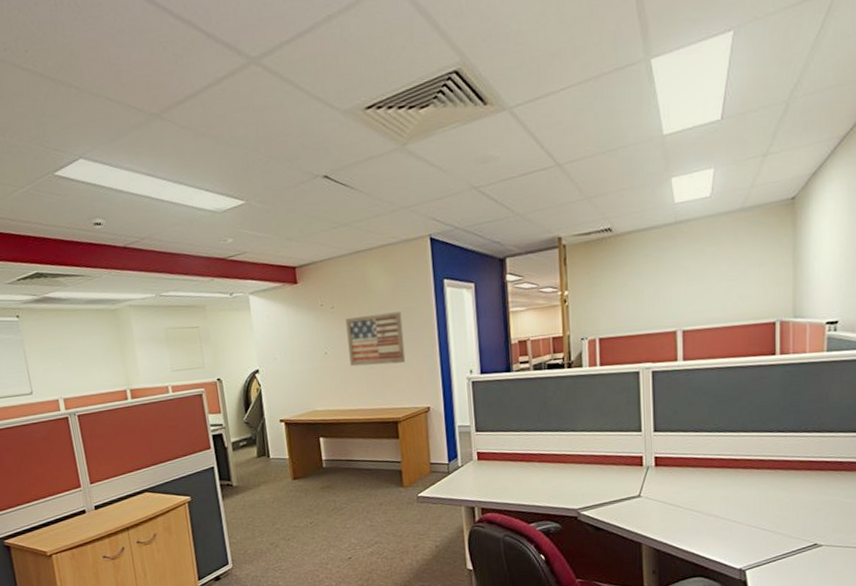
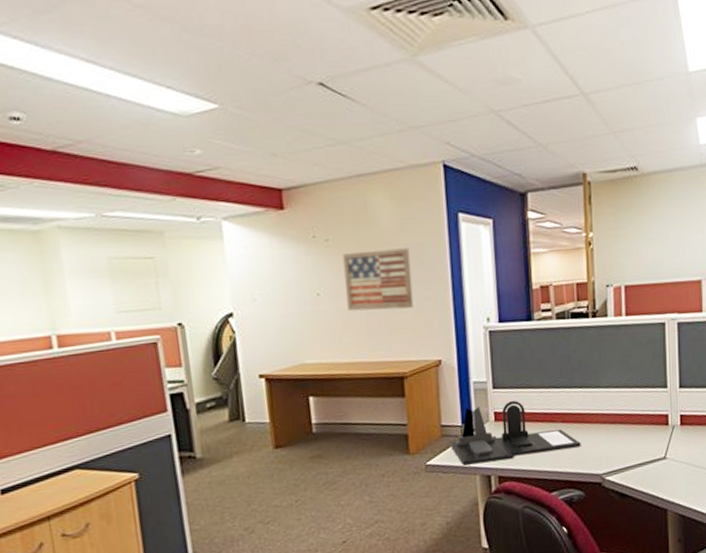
desk organizer: none [437,442,557,498] -> present [449,400,581,466]

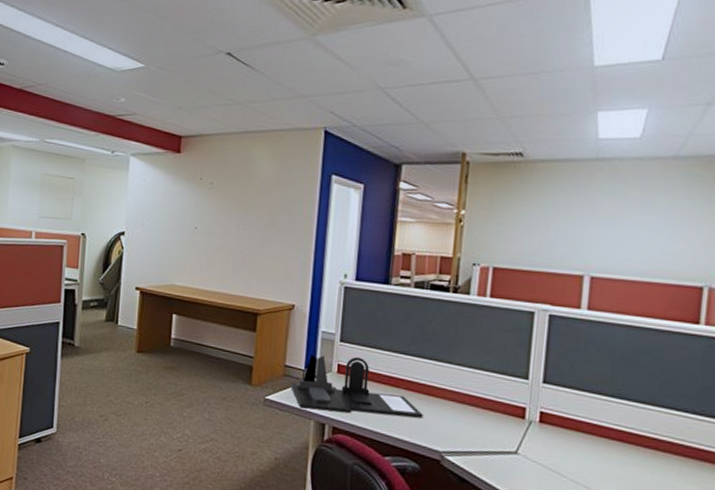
wall art: present [343,248,414,312] -> none [219,197,282,253]

